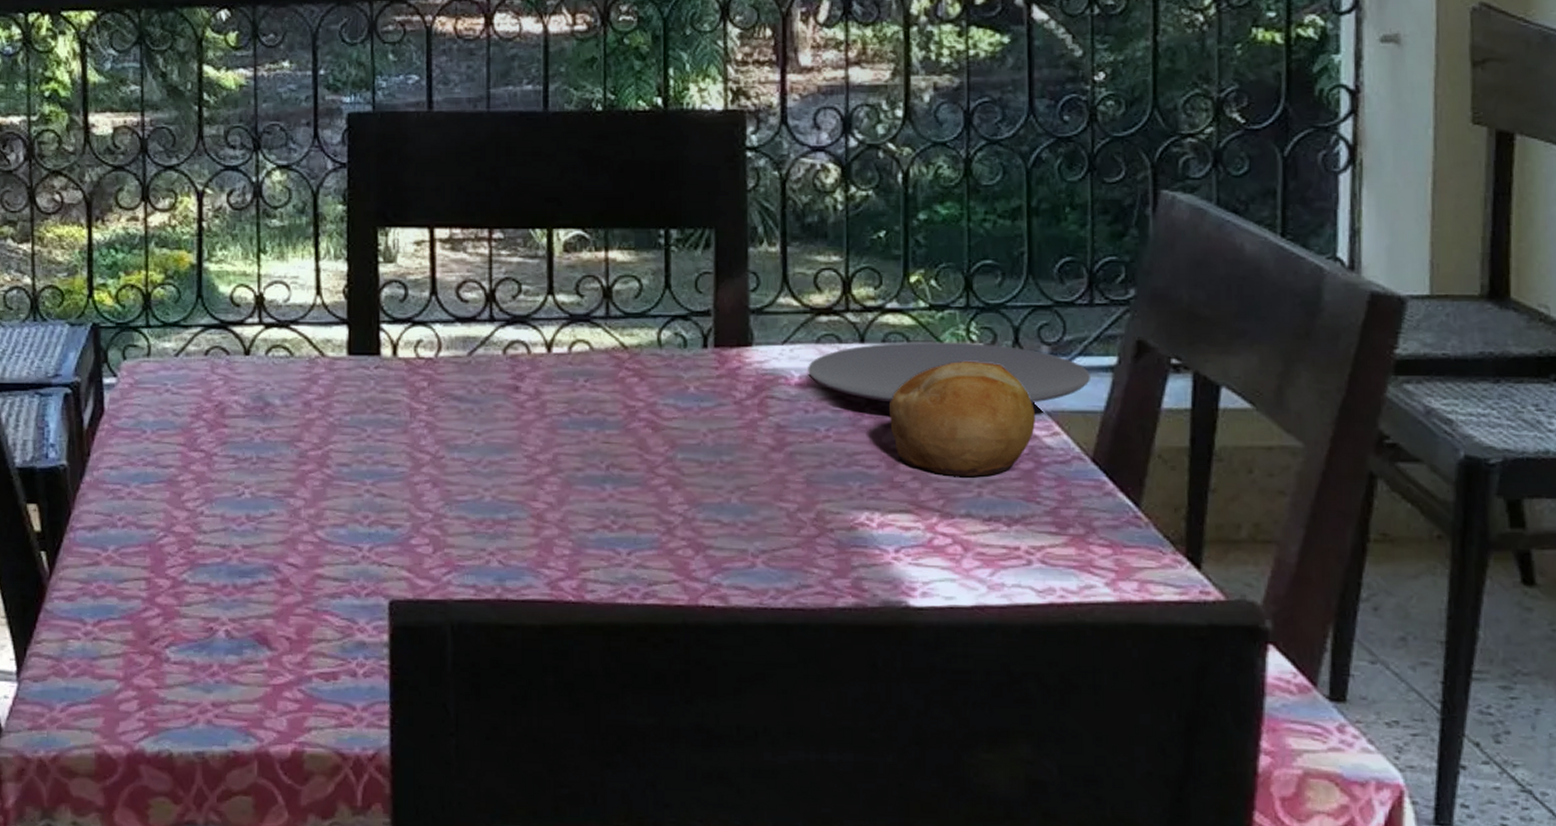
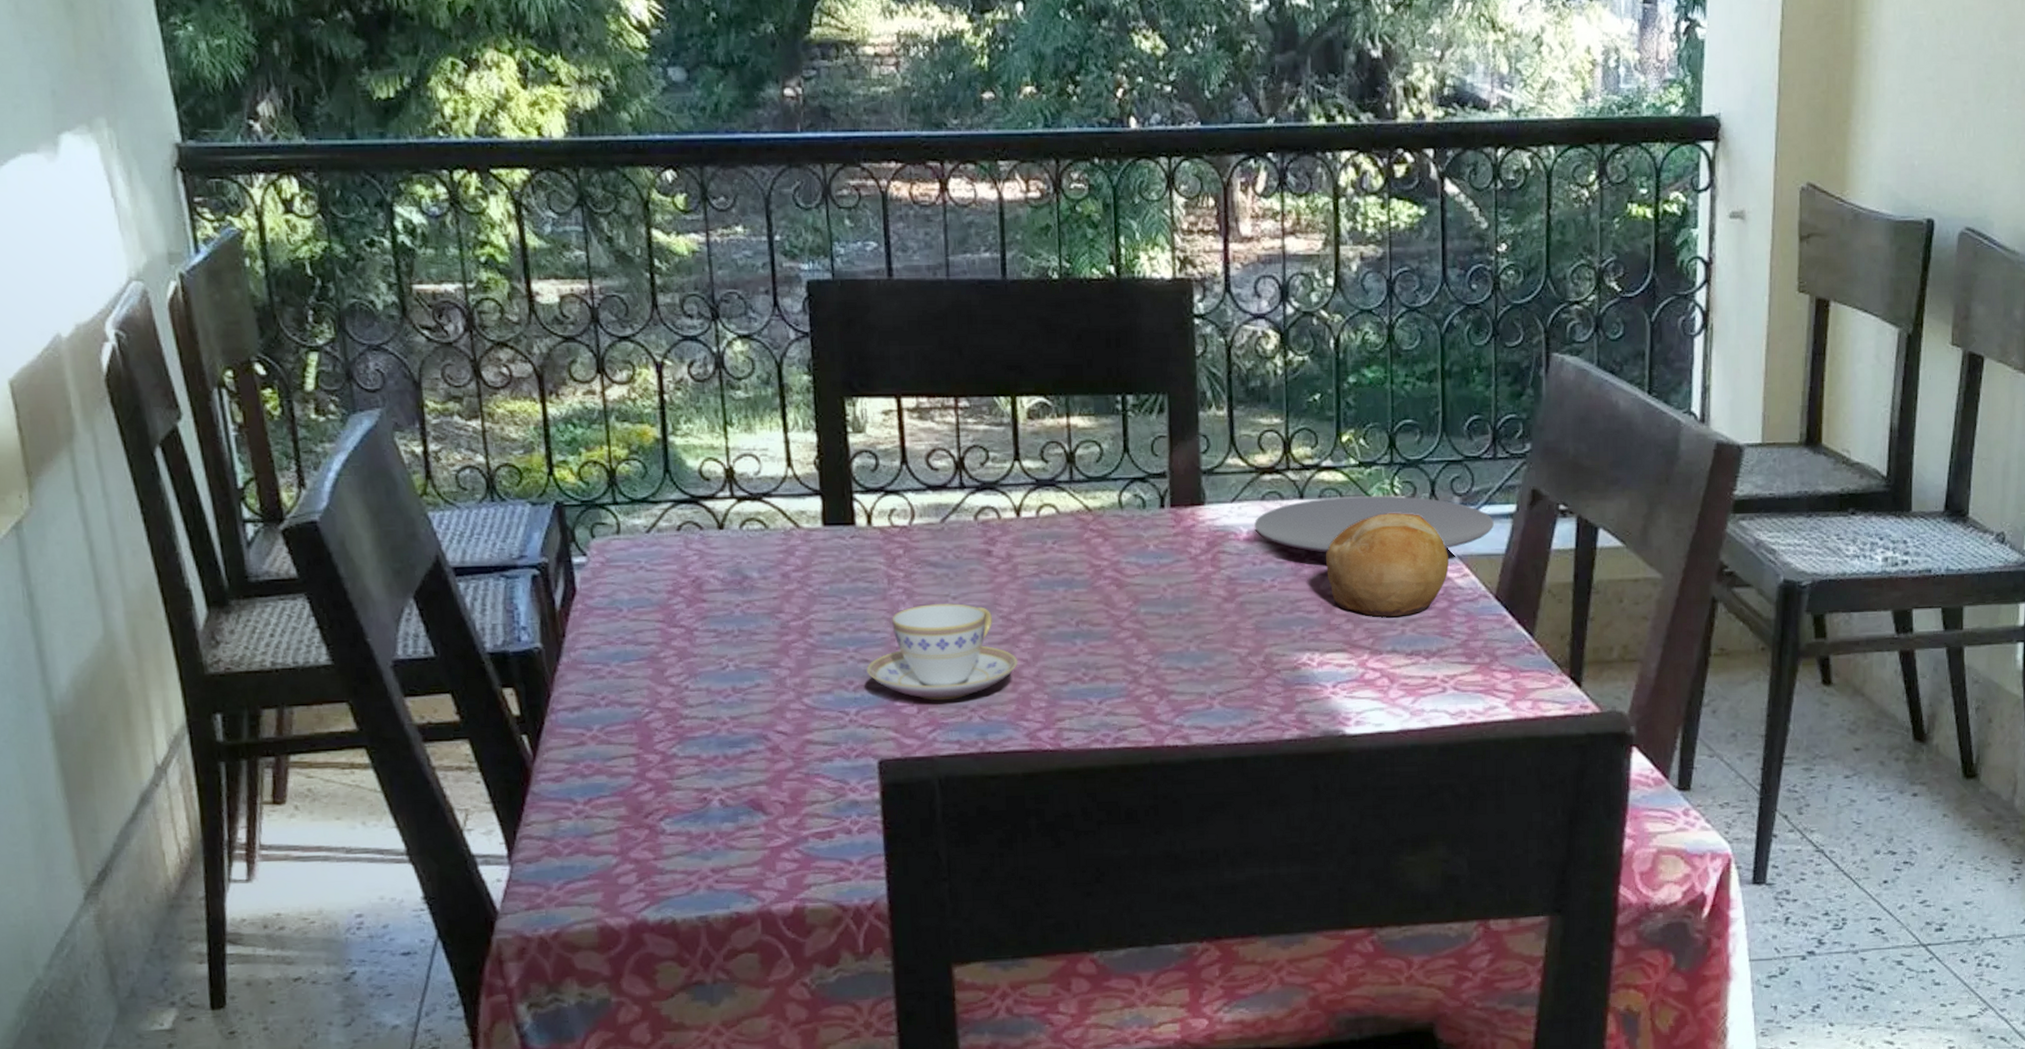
teacup: none [383,440,542,541] -> present [866,603,1018,700]

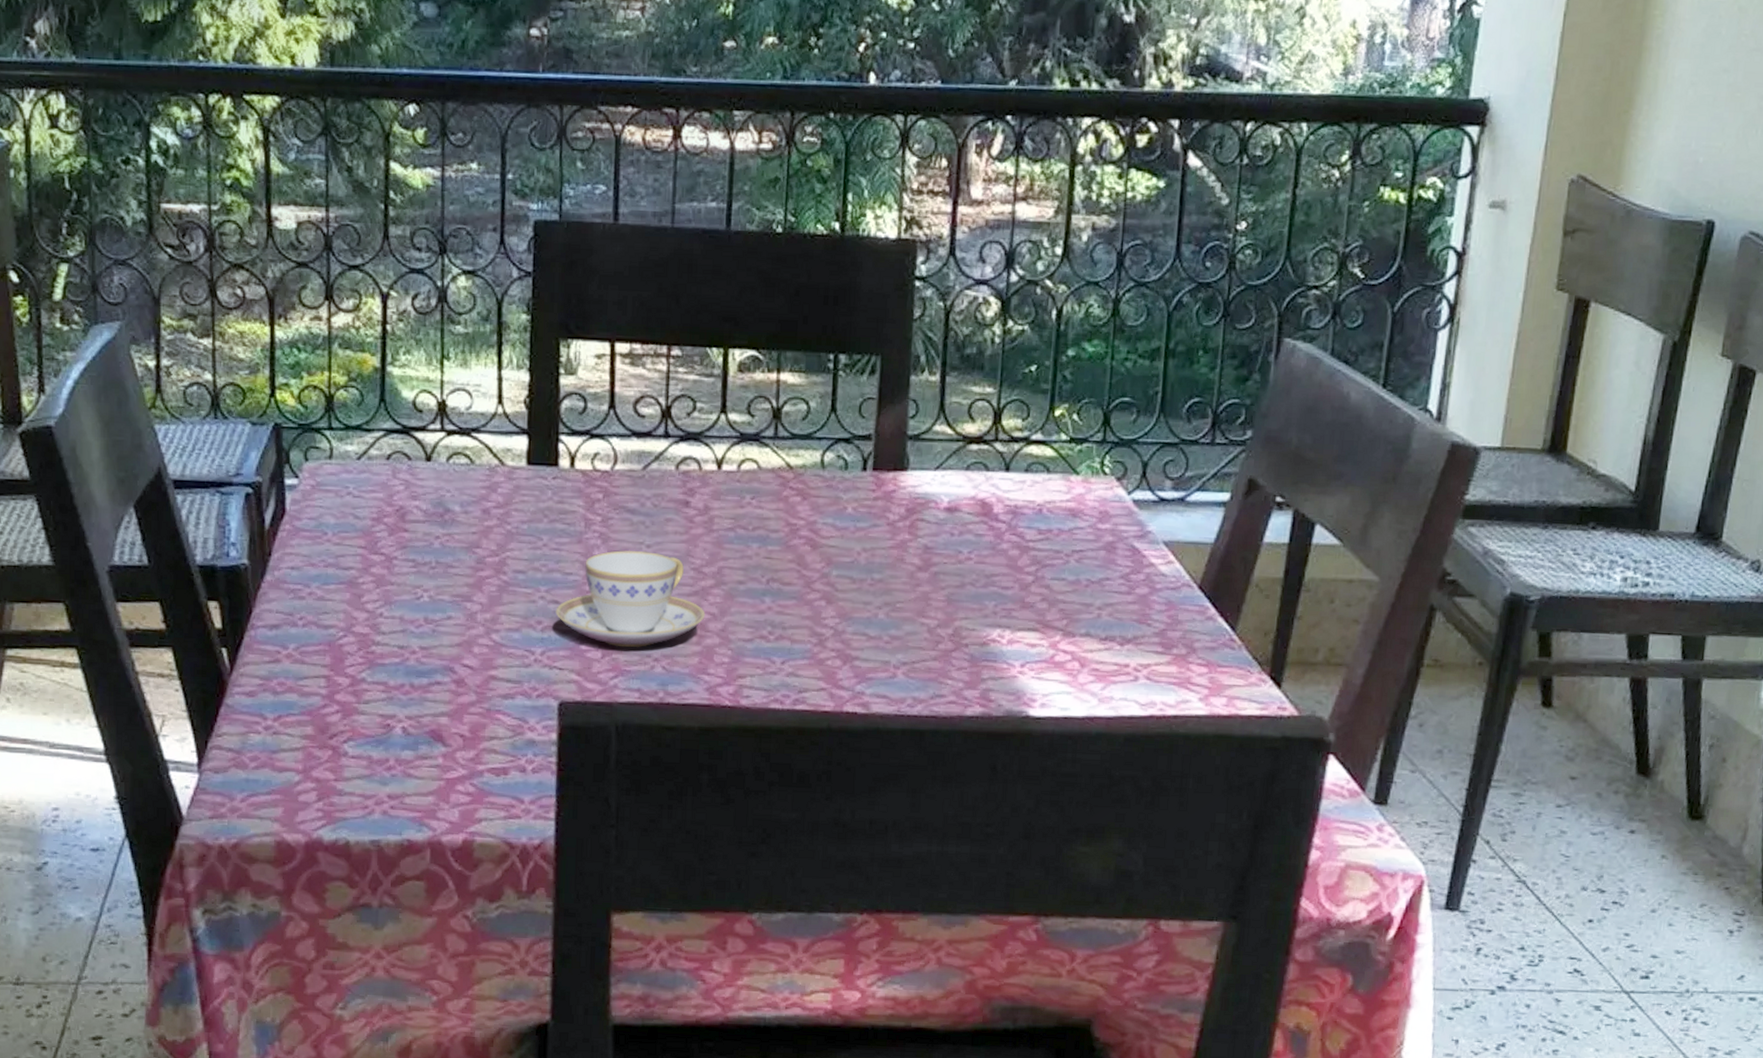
plate: present [1254,495,1494,553] -> none [956,472,1205,534]
bread roll: present [1325,512,1450,617] -> none [1025,491,1155,599]

